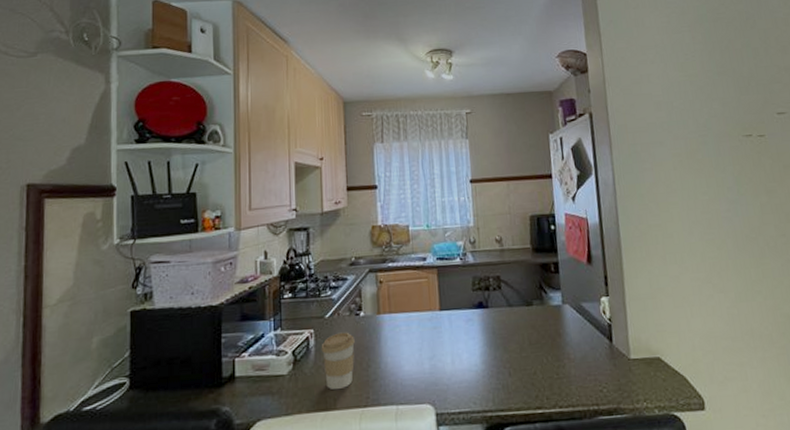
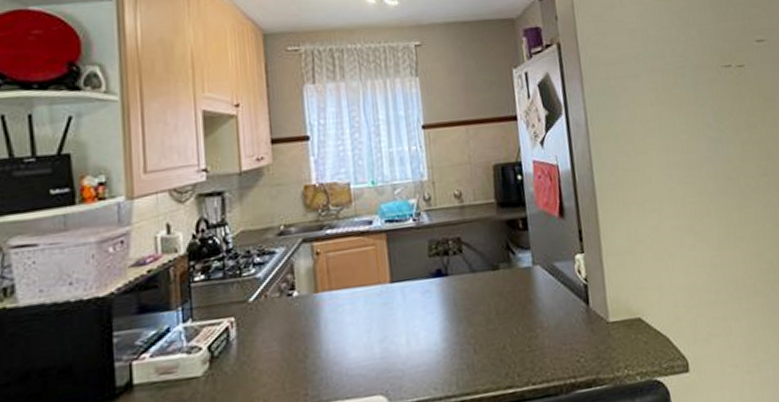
coffee cup: present [321,332,355,390] -> none [244,317,288,390]

